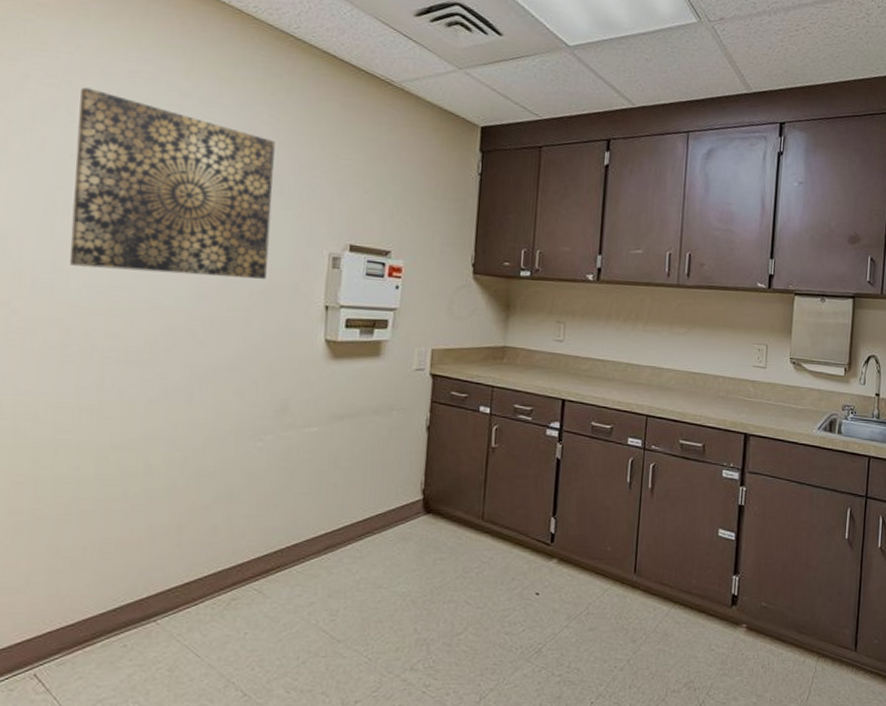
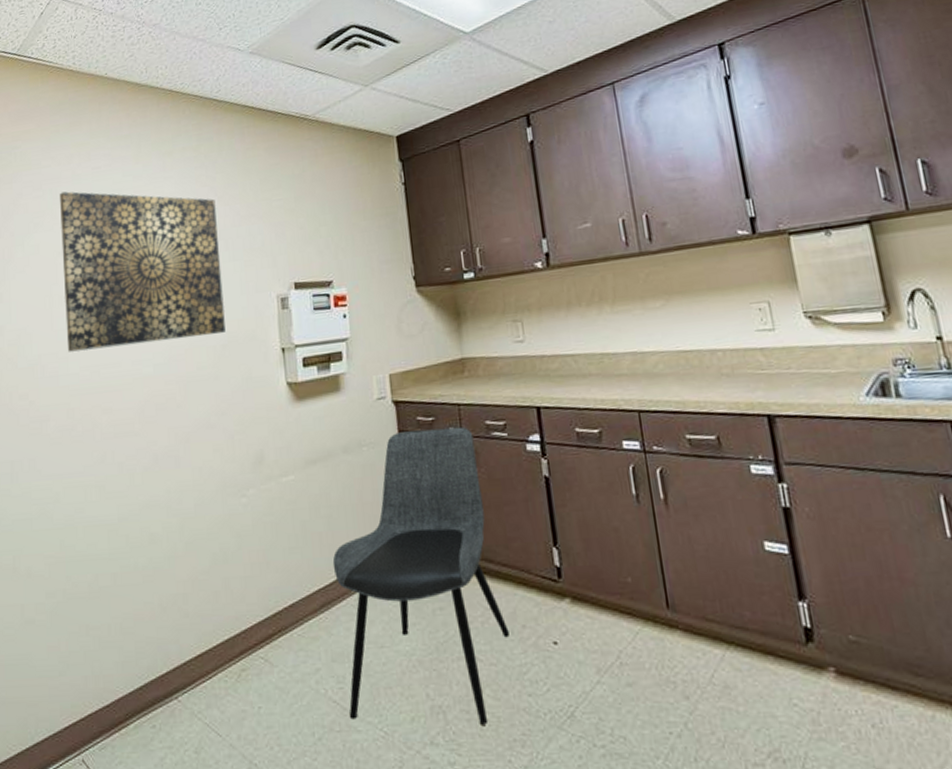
dining chair: none [336,403,501,656] -> present [332,426,509,725]

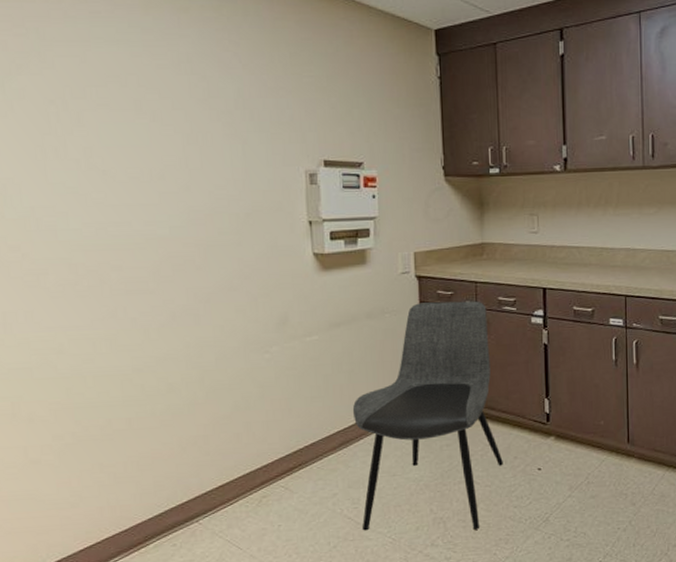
wall art: present [60,191,226,352] -> none [49,33,250,207]

